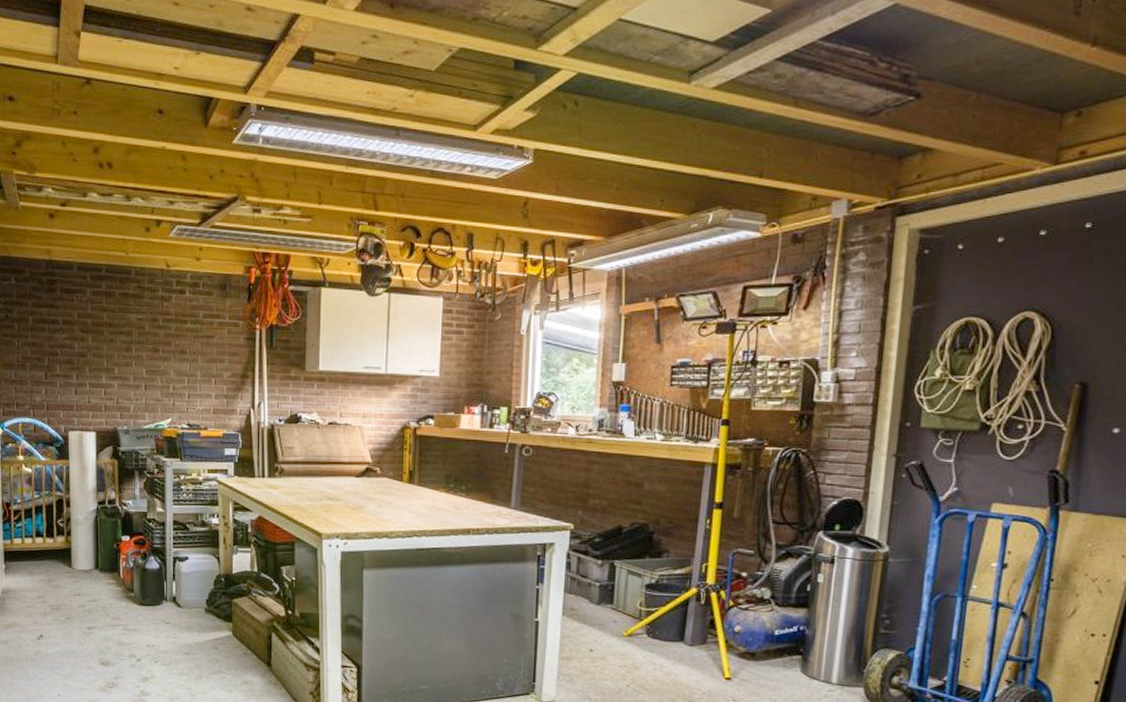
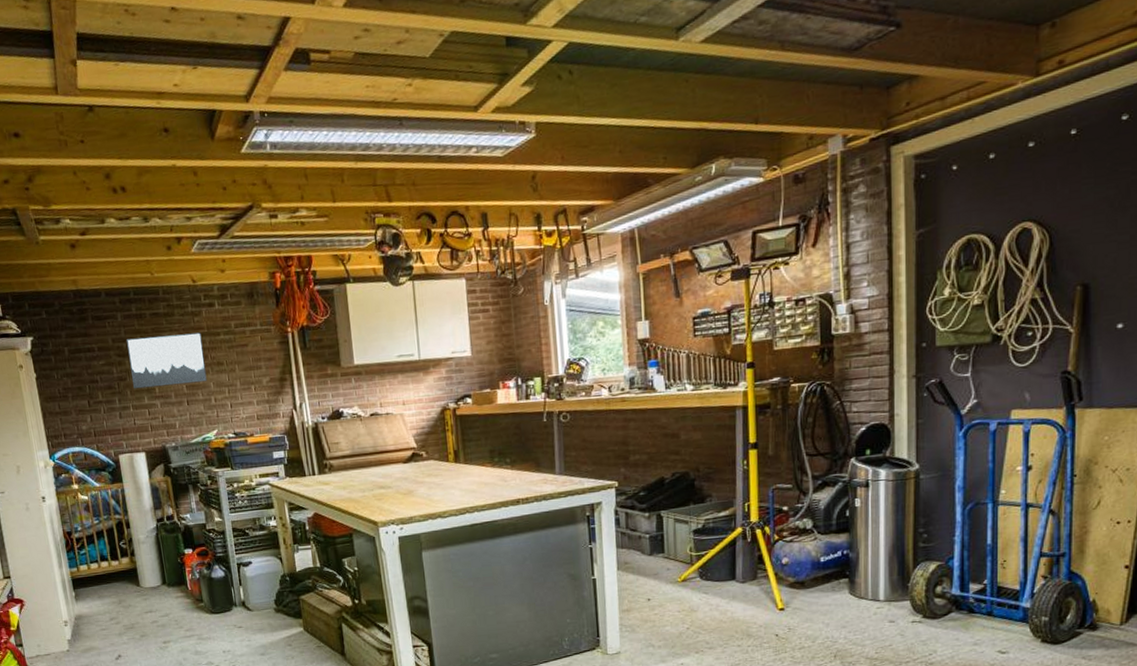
wall art: none [91,316,168,369] -> present [127,332,207,389]

